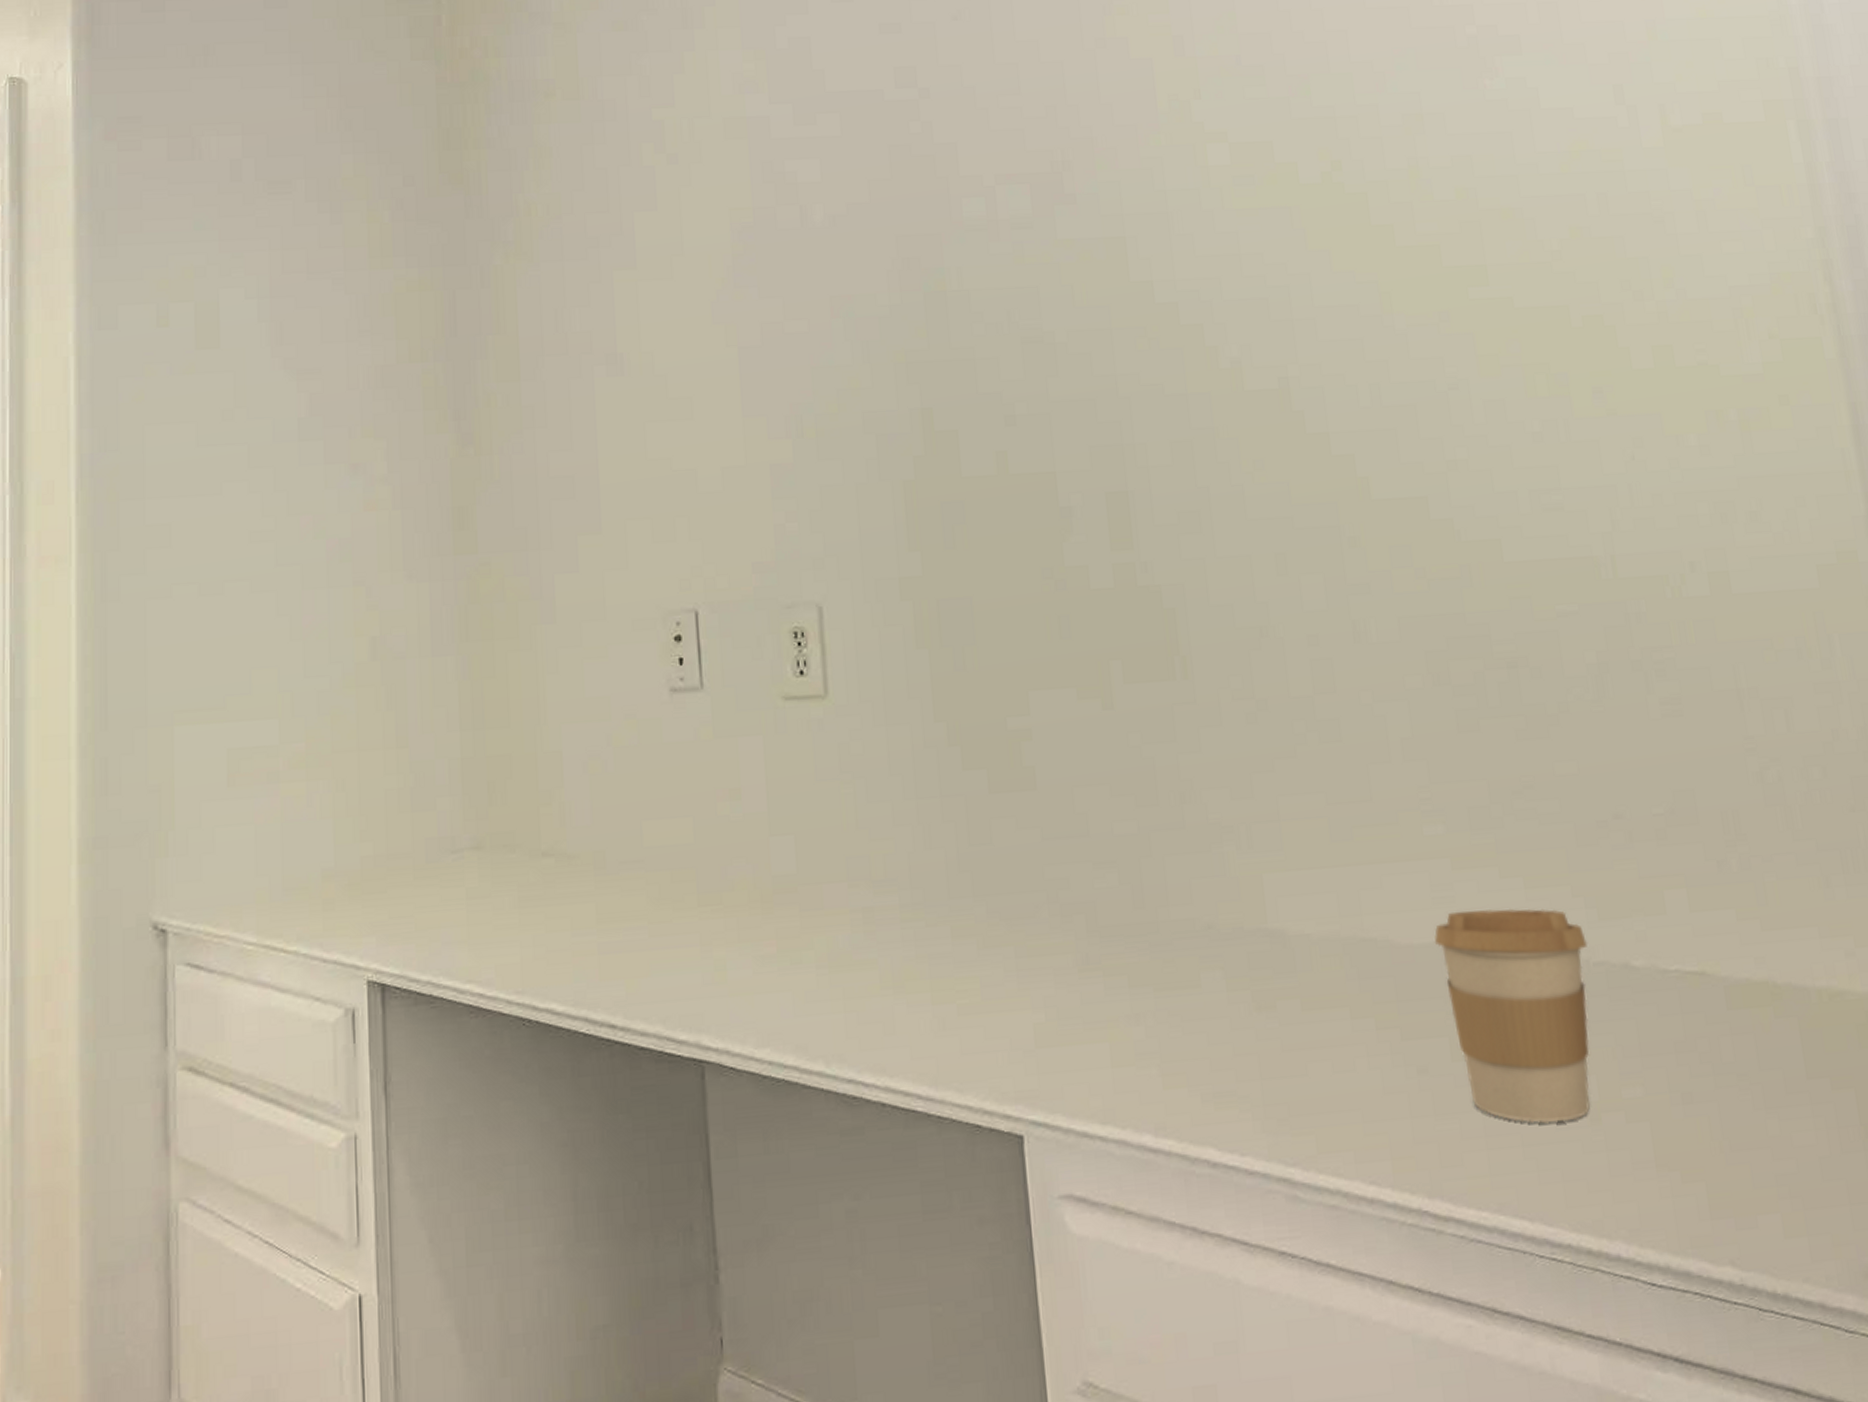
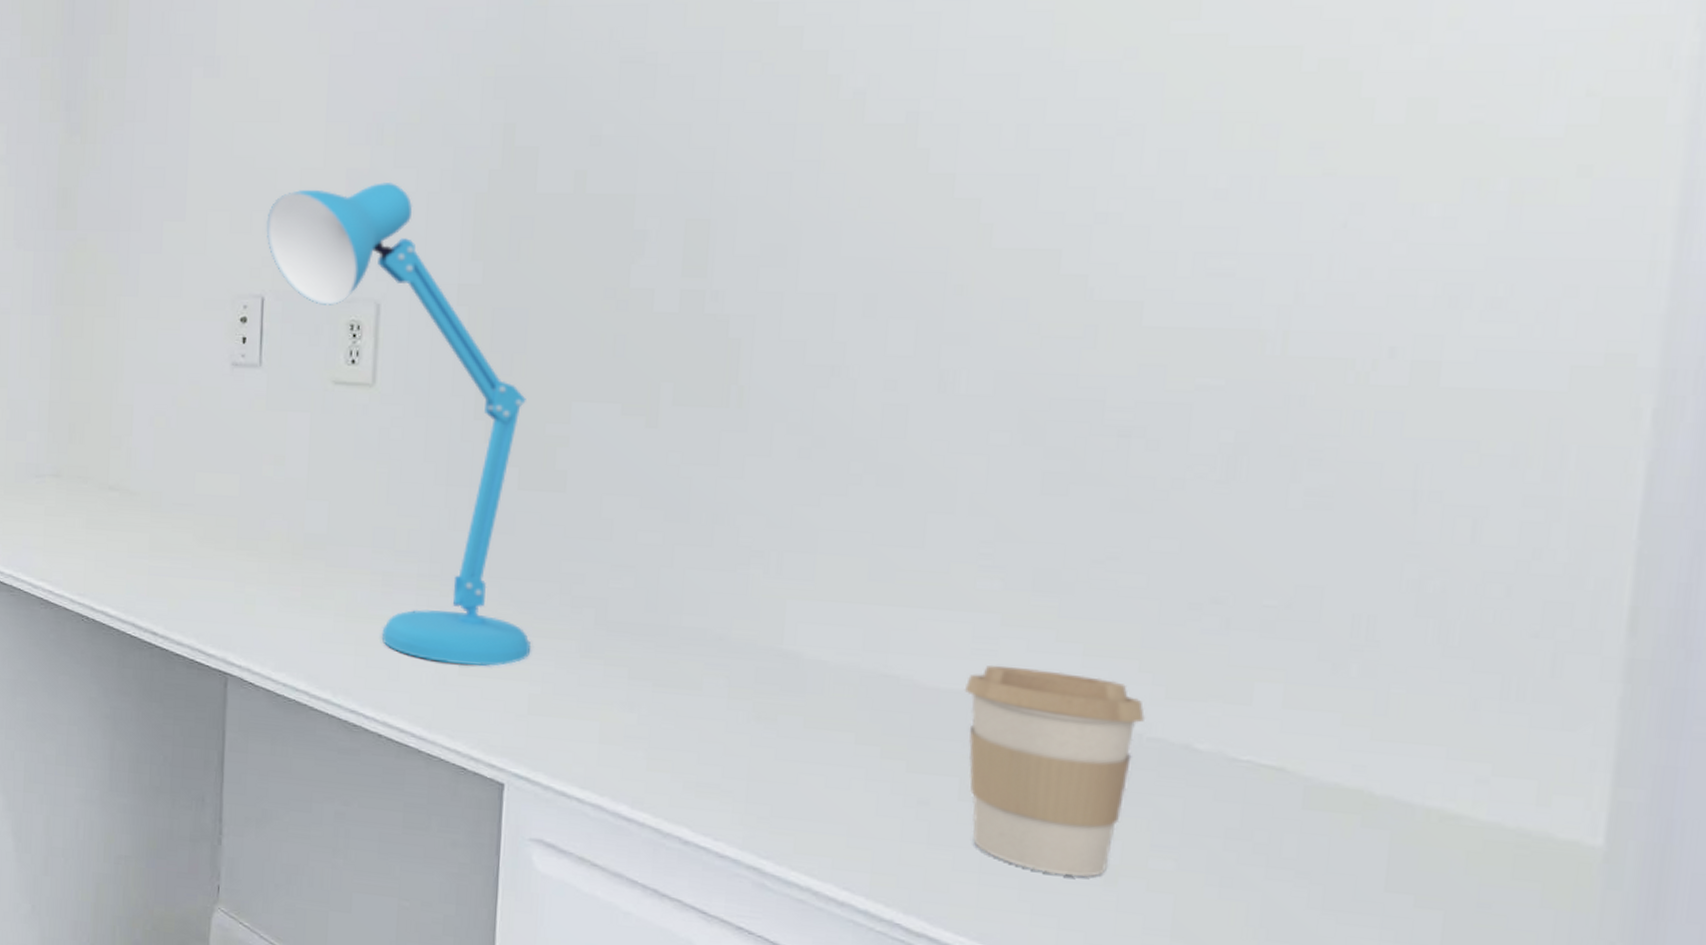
desk lamp: none [691,475,1027,1005] -> present [266,181,530,667]

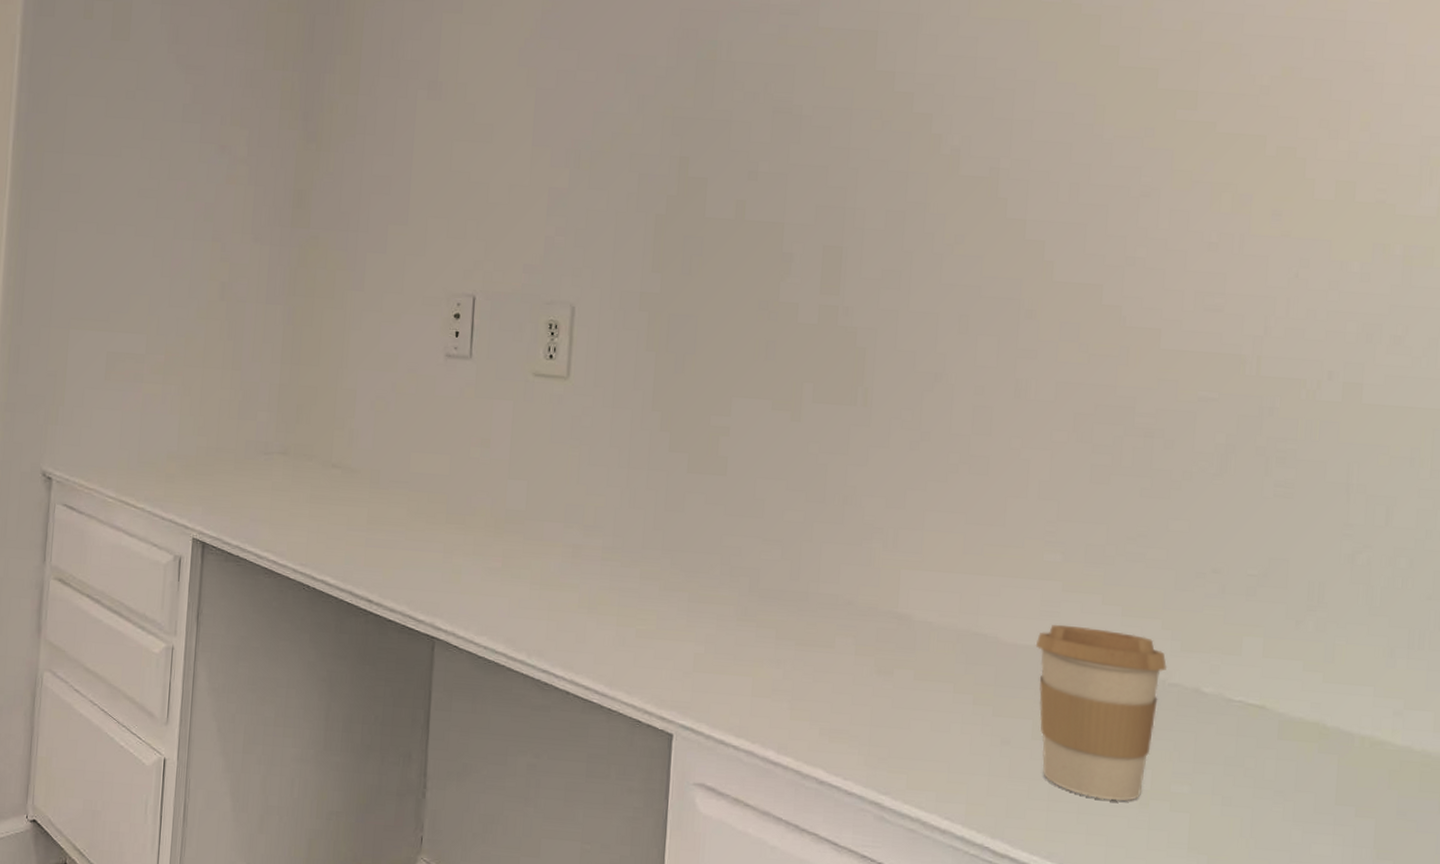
desk lamp: present [266,181,530,667] -> none [478,200,696,629]

